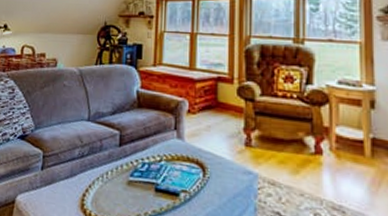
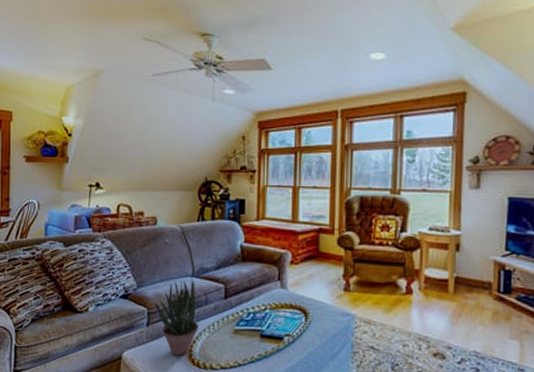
potted plant: none [50,123,93,205] -> present [155,278,199,356]

